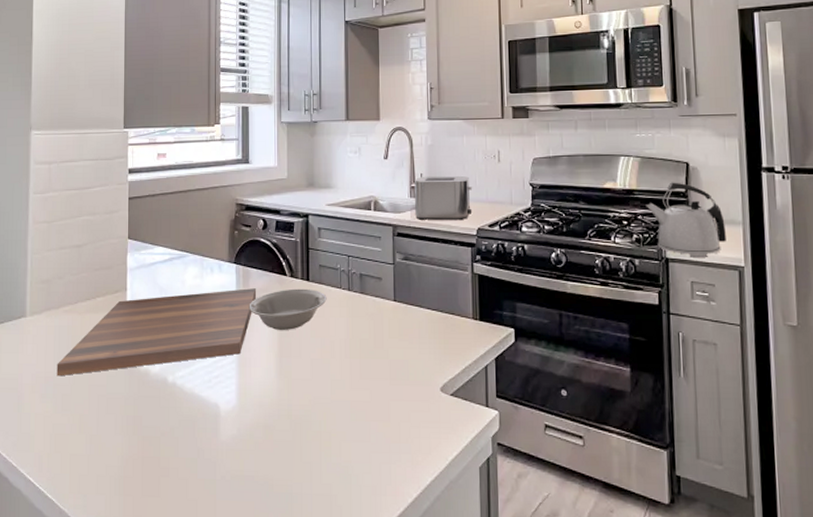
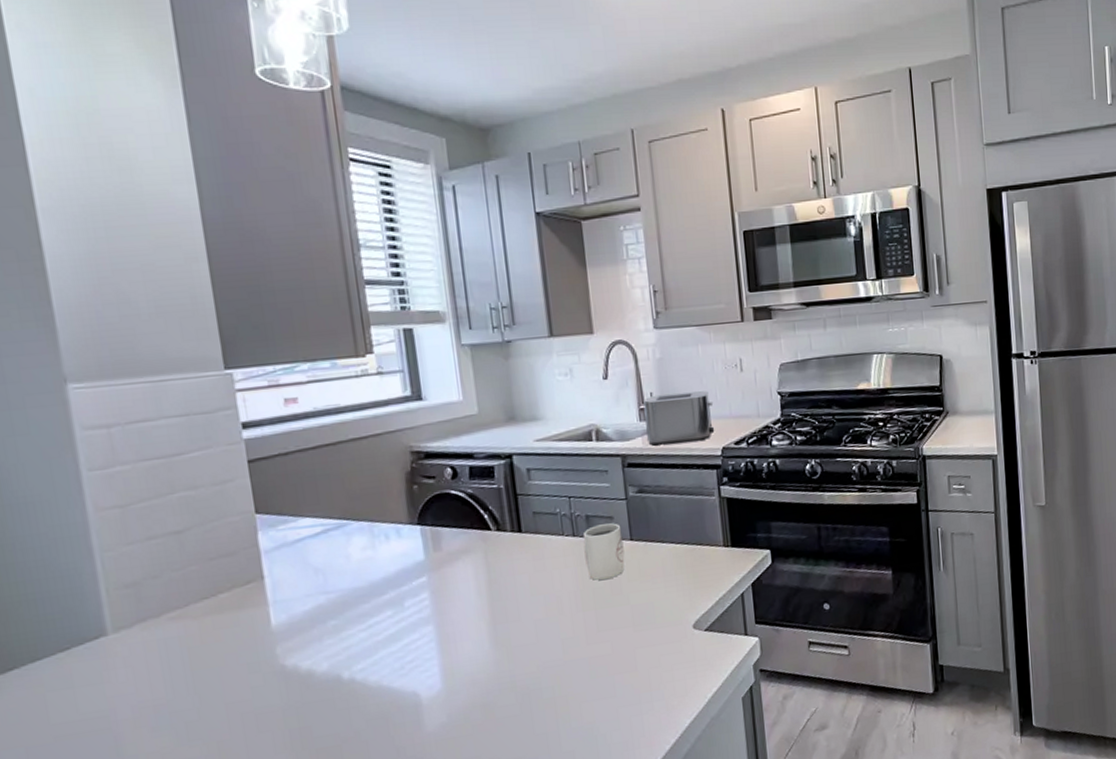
cutting board: present [57,288,257,377] -> none [169,550,454,702]
bowl: present [249,288,327,330] -> none [444,541,547,595]
mug: none [356,283,388,333] -> present [583,523,625,581]
kettle: present [646,182,726,257] -> none [901,376,980,452]

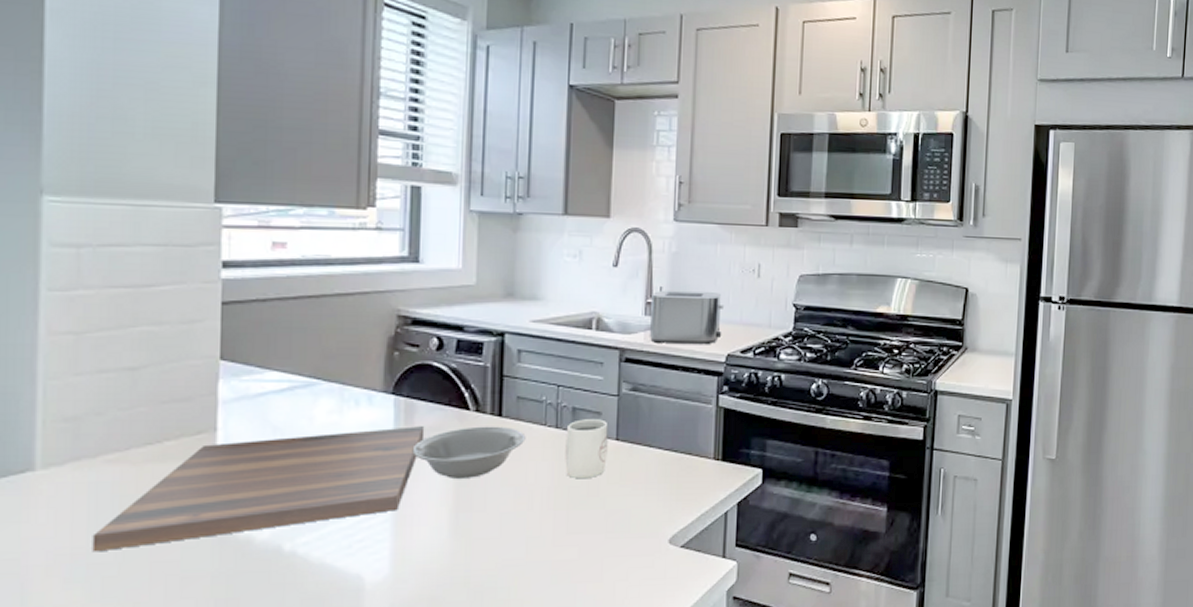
cutting board: none [169,550,454,702] -> present [92,426,425,552]
bowl: none [444,541,547,595] -> present [412,426,526,478]

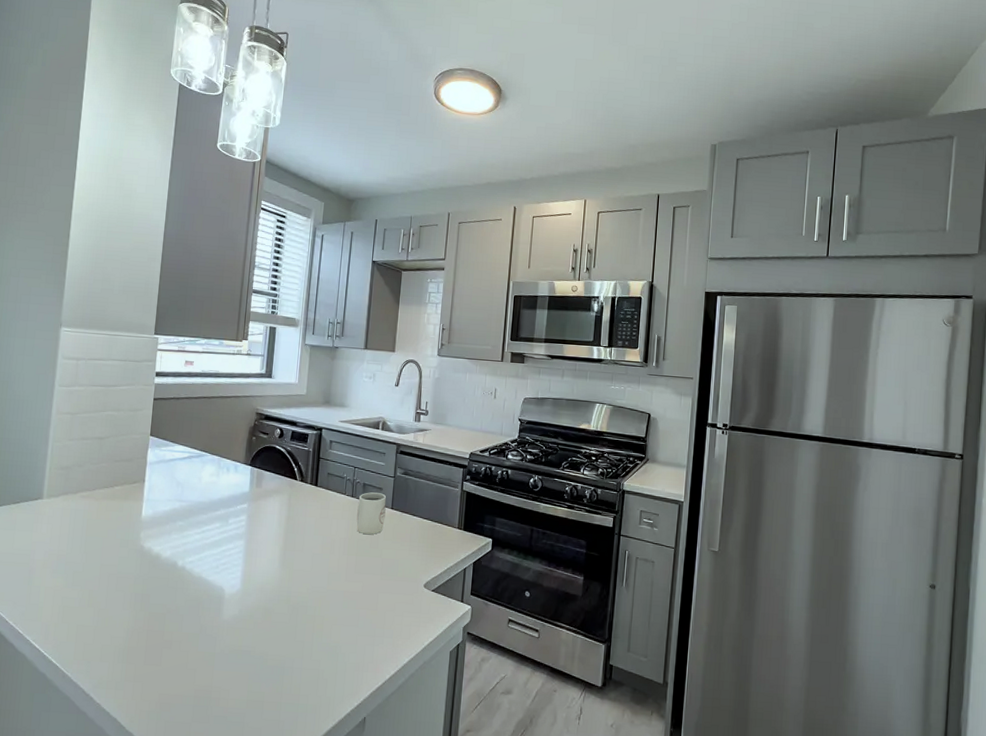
cutting board: present [92,426,425,552] -> none [69,488,269,555]
bowl: present [412,426,526,478] -> none [259,491,332,527]
toaster: present [649,290,725,345] -> none [417,404,470,445]

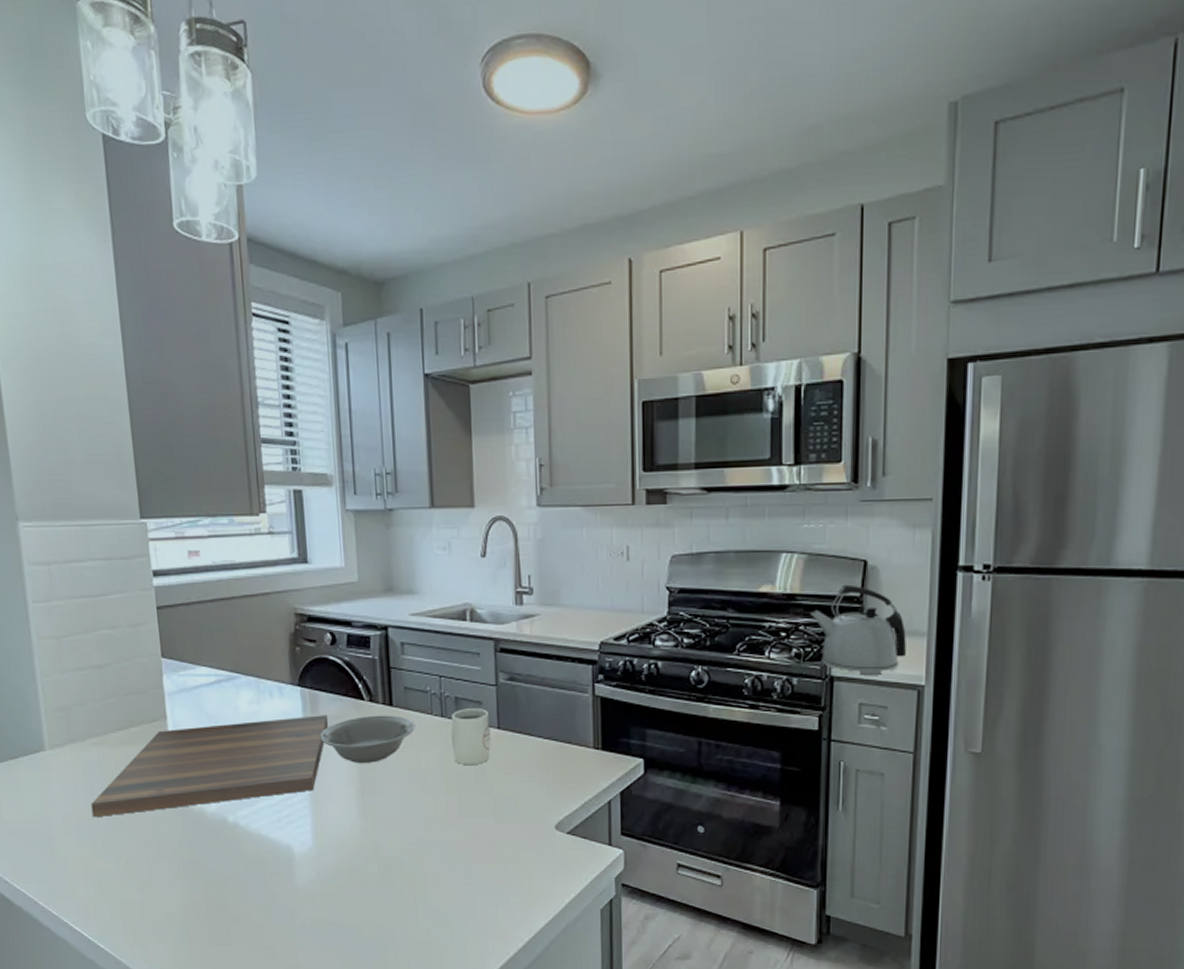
cutting board: none [69,488,269,555] -> present [91,715,329,818]
bowl: none [259,491,332,527] -> present [319,715,416,763]
kettle: none [612,428,673,492] -> present [810,584,906,675]

